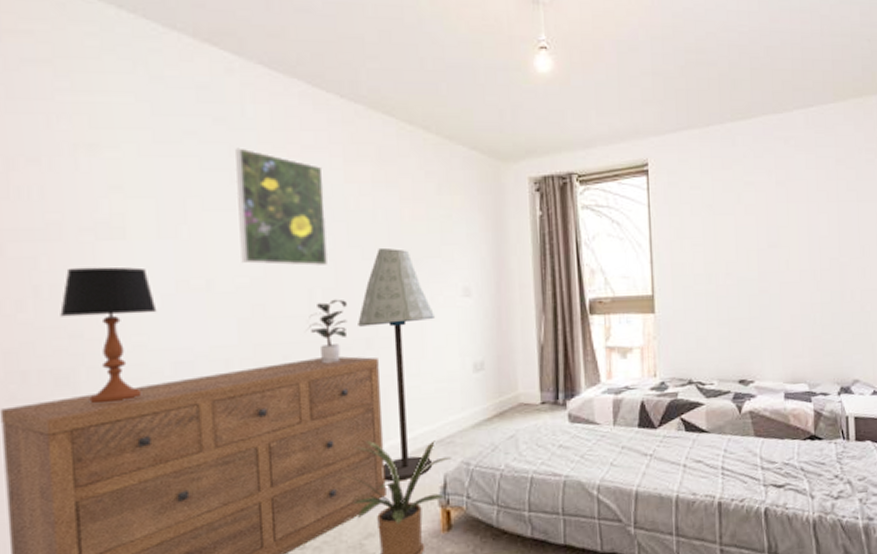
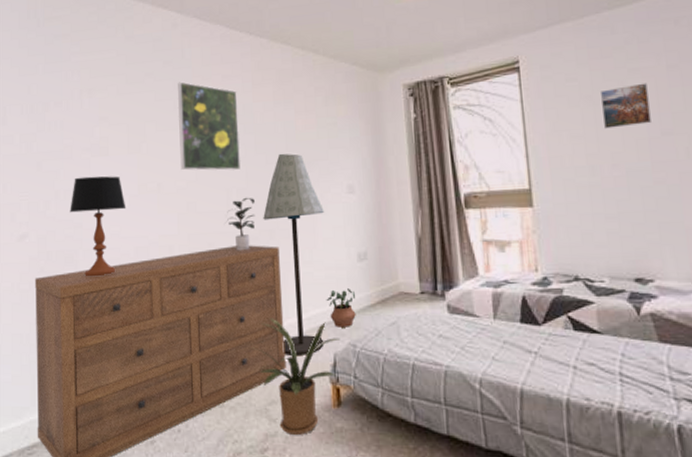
potted plant: none [436,401,470,446] -> present [326,287,356,327]
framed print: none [719,197,761,238] -> present [600,83,652,129]

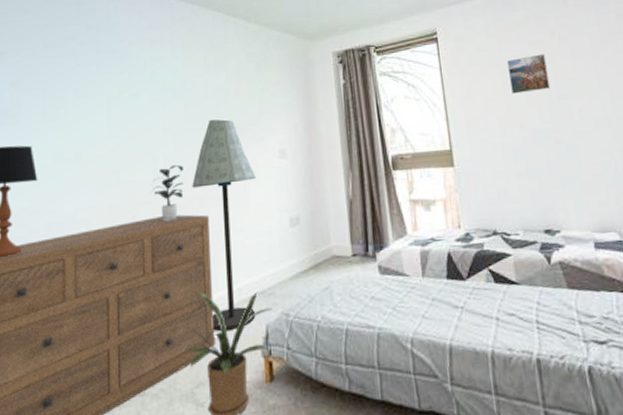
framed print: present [177,81,241,171] -> none [101,46,169,138]
potted plant: present [326,287,356,327] -> none [258,254,289,297]

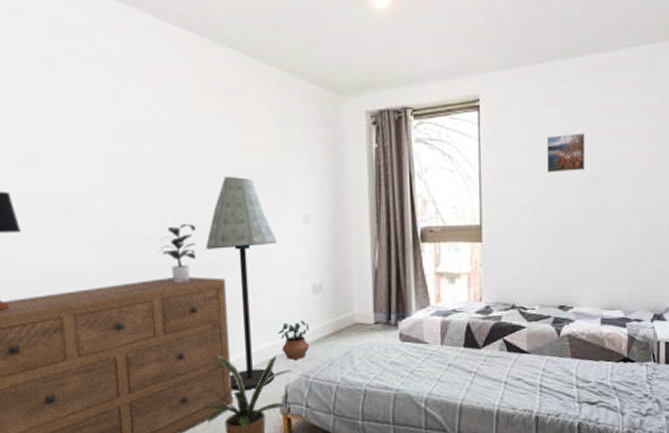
potted plant: none [258,254,289,297] -> present [278,319,309,360]

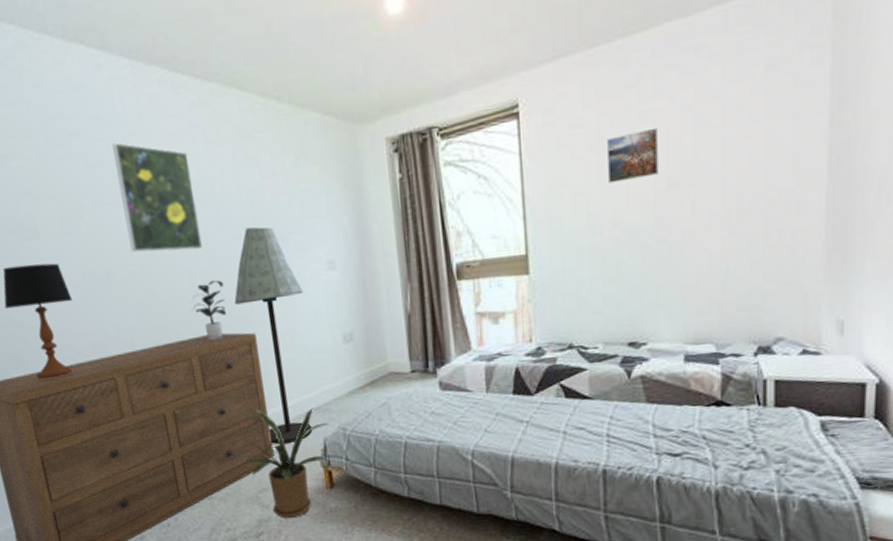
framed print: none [89,78,178,192] -> present [112,142,202,253]
potted plant: present [278,319,309,360] -> none [312,371,345,413]

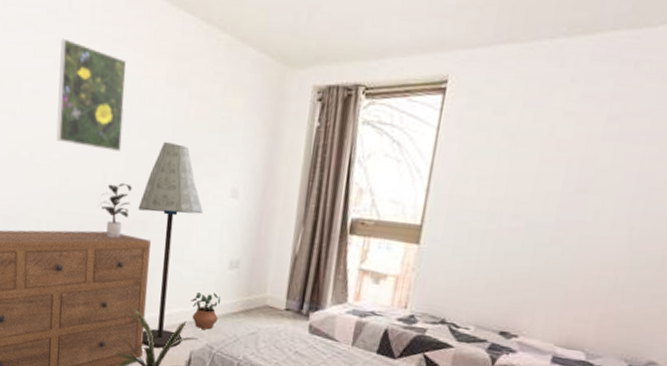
potted plant: none [312,371,345,413] -> present [191,291,220,330]
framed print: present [606,127,660,183] -> none [518,130,579,178]

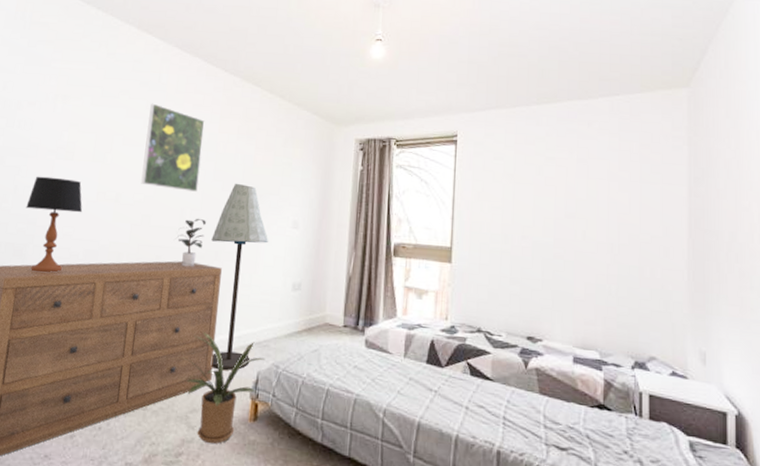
potted plant: present [191,291,220,330] -> none [258,313,285,349]

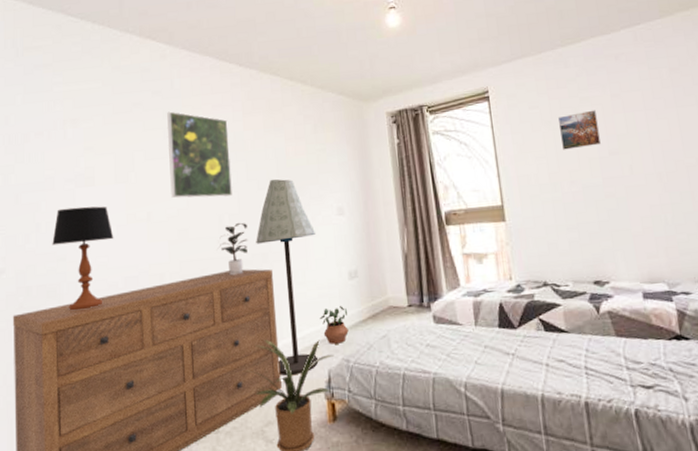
potted plant: none [258,313,285,349] -> present [319,305,349,344]
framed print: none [520,170,560,206] -> present [558,110,602,150]

